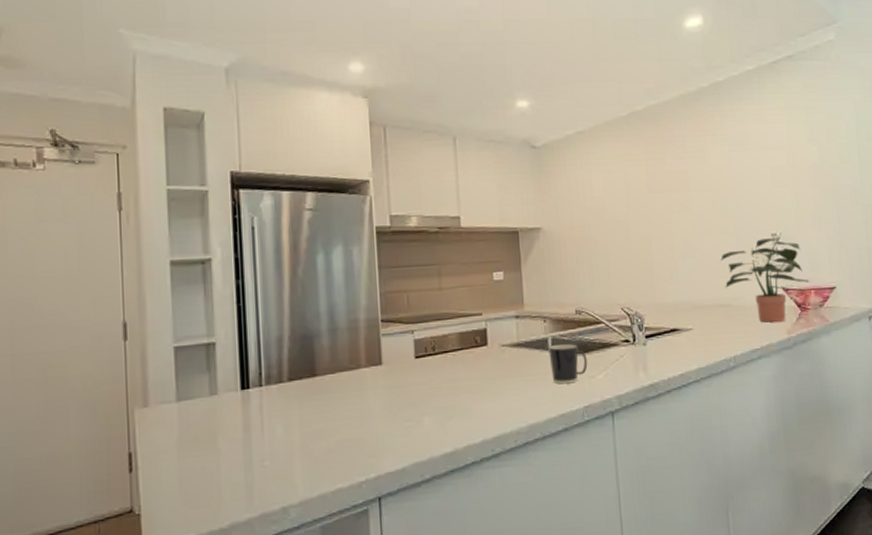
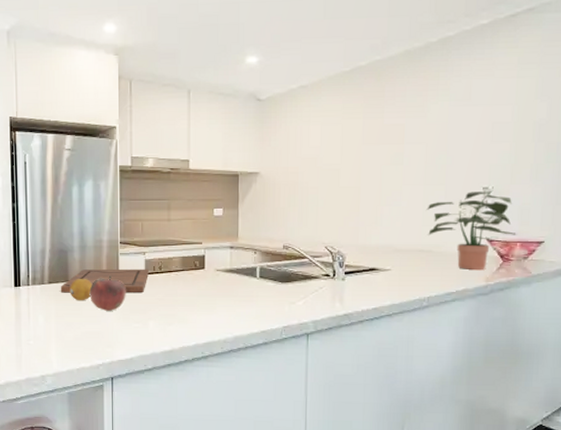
cutting board: none [304,350,420,392] -> present [60,268,149,293]
fruit: none [317,370,348,401] -> present [69,279,93,301]
fruit: none [344,363,392,410] -> present [89,276,126,311]
mug: present [548,343,588,385] -> none [256,272,290,306]

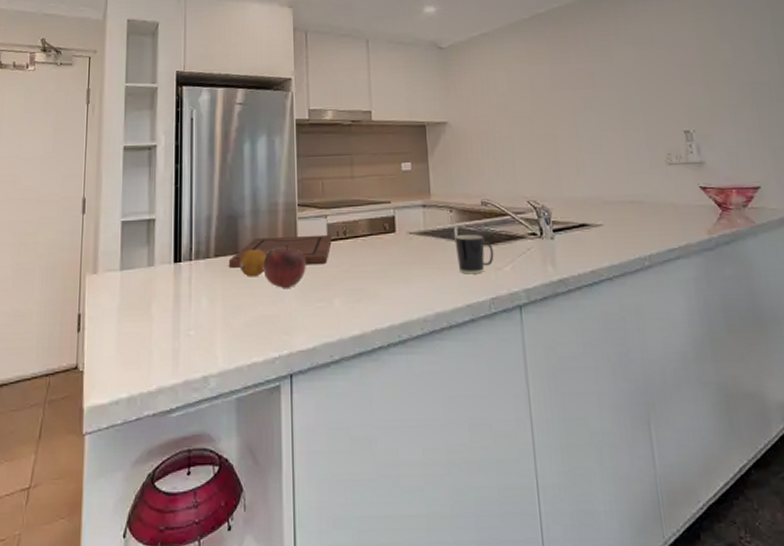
mug: none [256,272,290,306] -> present [454,233,494,274]
potted plant: present [427,190,517,269] -> none [630,133,730,221]

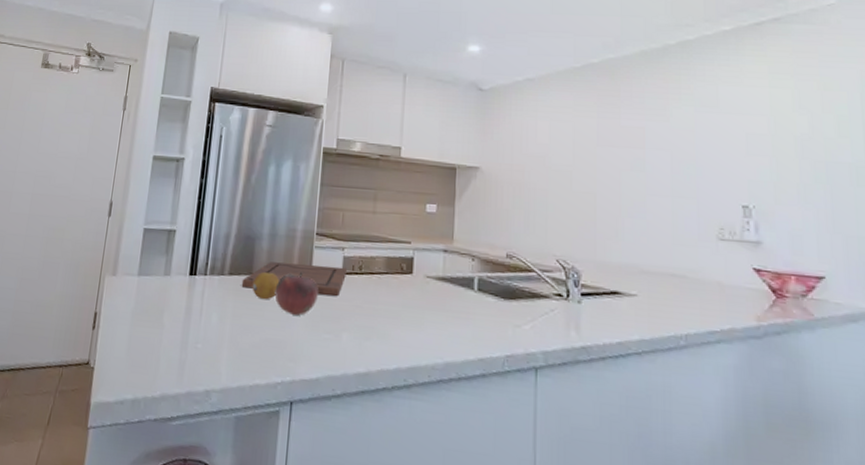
mug: present [454,233,494,274] -> none [473,285,514,329]

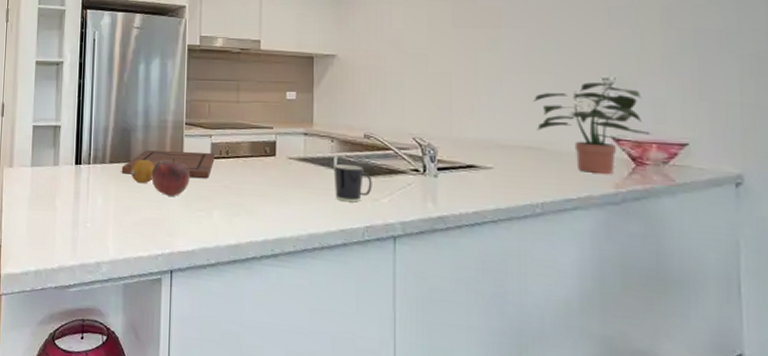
mug: none [473,285,514,329] -> present [333,163,372,203]
potted plant: none [676,209,789,306] -> present [533,81,651,174]

